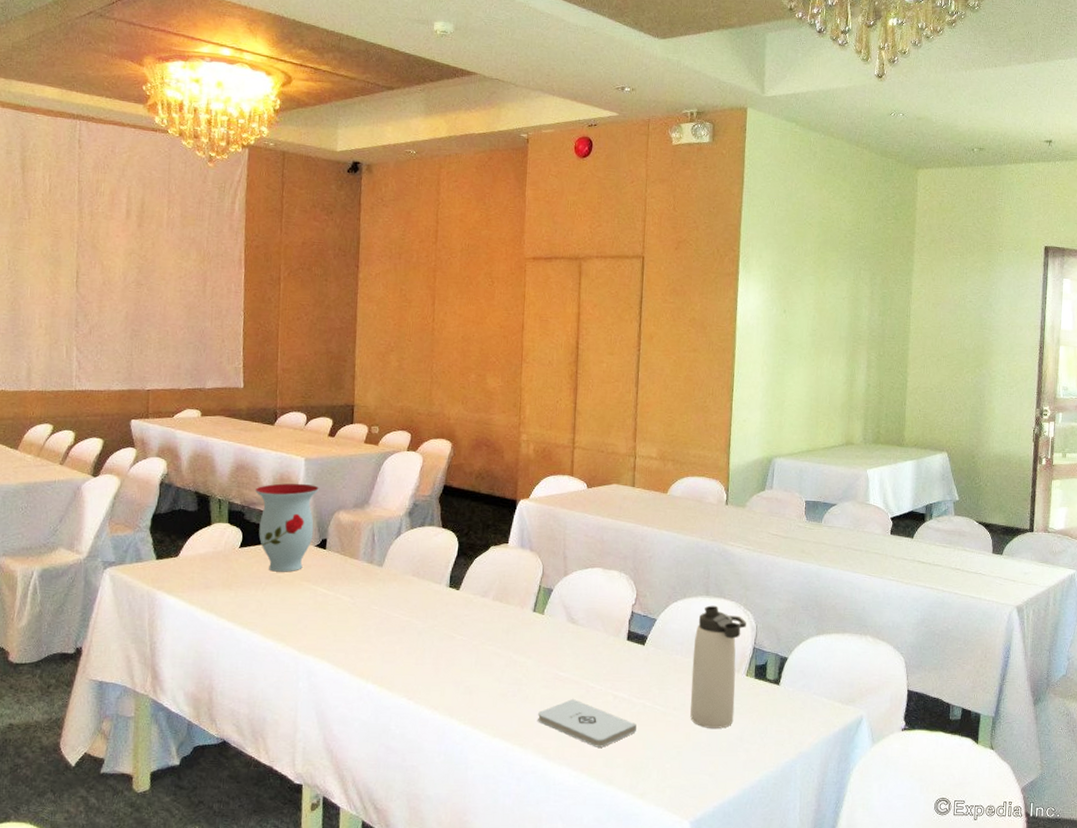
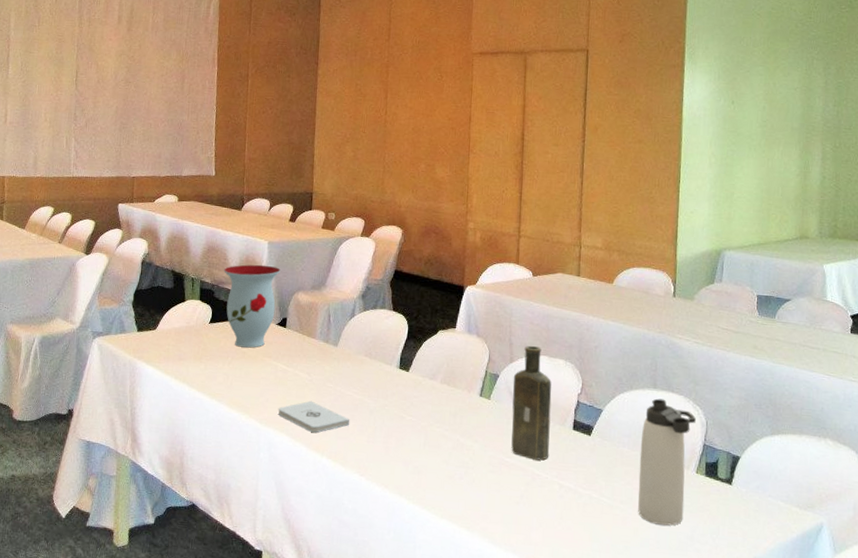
notepad: none [318,625,397,659] -> present [278,400,350,434]
notepad: present [538,698,637,748] -> none [484,484,584,537]
bottle: none [565,558,606,673] -> present [511,345,552,461]

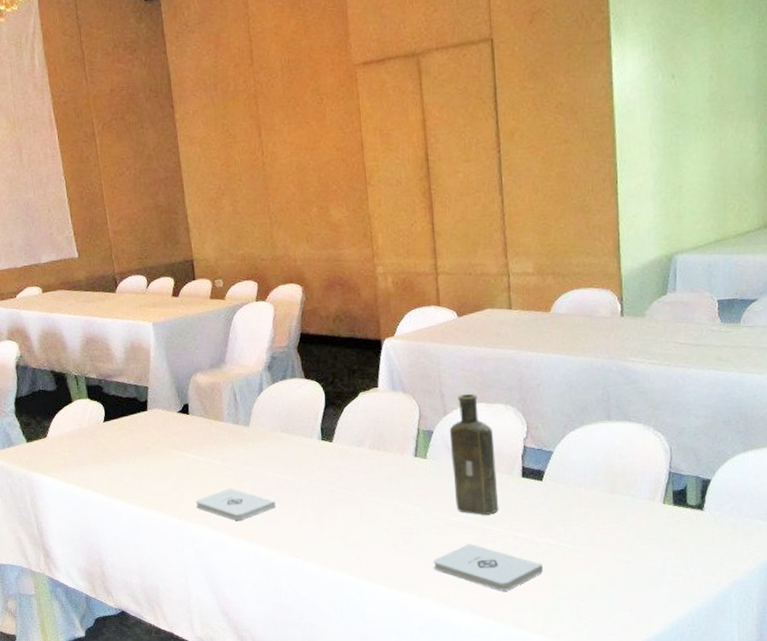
vase: present [223,264,281,348] -> none [108,349,174,443]
notepad: none [484,484,584,537] -> present [434,543,544,591]
thermos bottle: present [638,398,696,526] -> none [598,430,658,563]

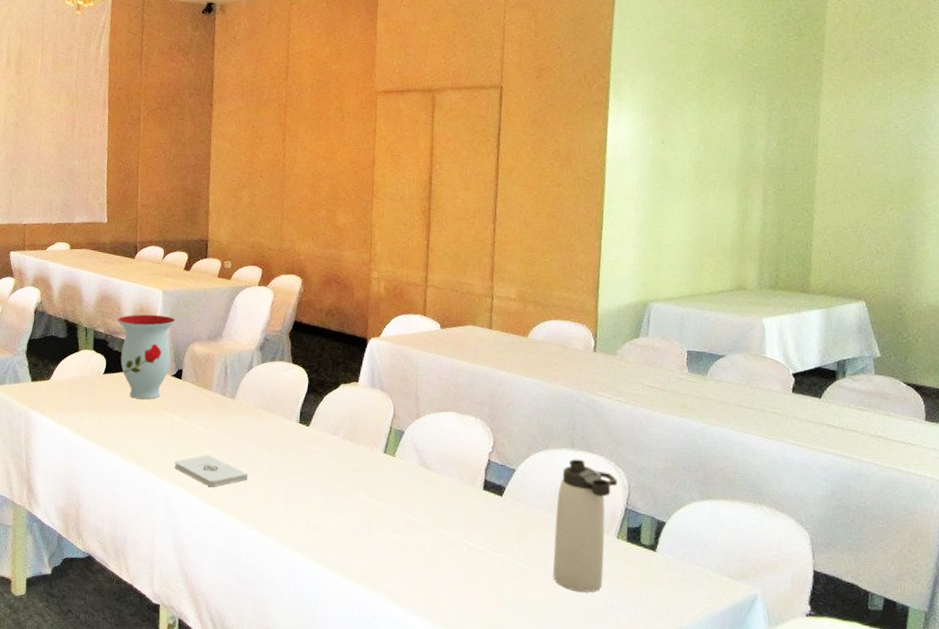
vase: none [108,349,174,443] -> present [117,314,175,400]
notepad: present [434,543,544,591] -> none [389,545,494,600]
bottle: present [449,393,499,515] -> none [417,401,461,521]
thermos bottle: none [598,430,658,563] -> present [553,459,617,593]

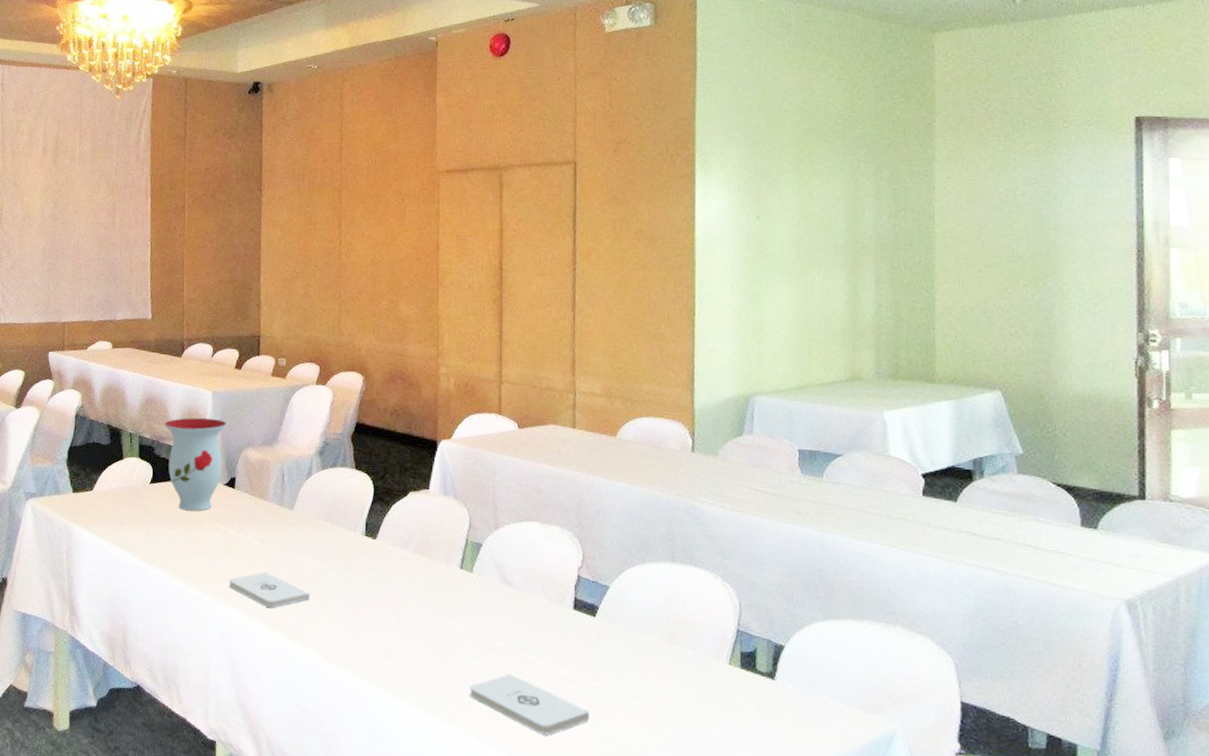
notepad: none [389,545,494,600] -> present [470,673,591,736]
thermos bottle: present [553,459,617,593] -> none [656,573,726,728]

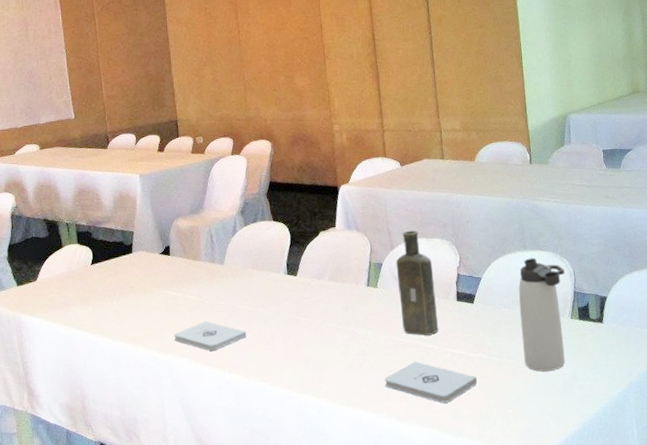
vase: present [163,417,227,512] -> none [97,198,157,283]
bottle: none [499,509,546,645] -> present [396,230,439,336]
thermos bottle: none [656,573,726,728] -> present [518,258,565,372]

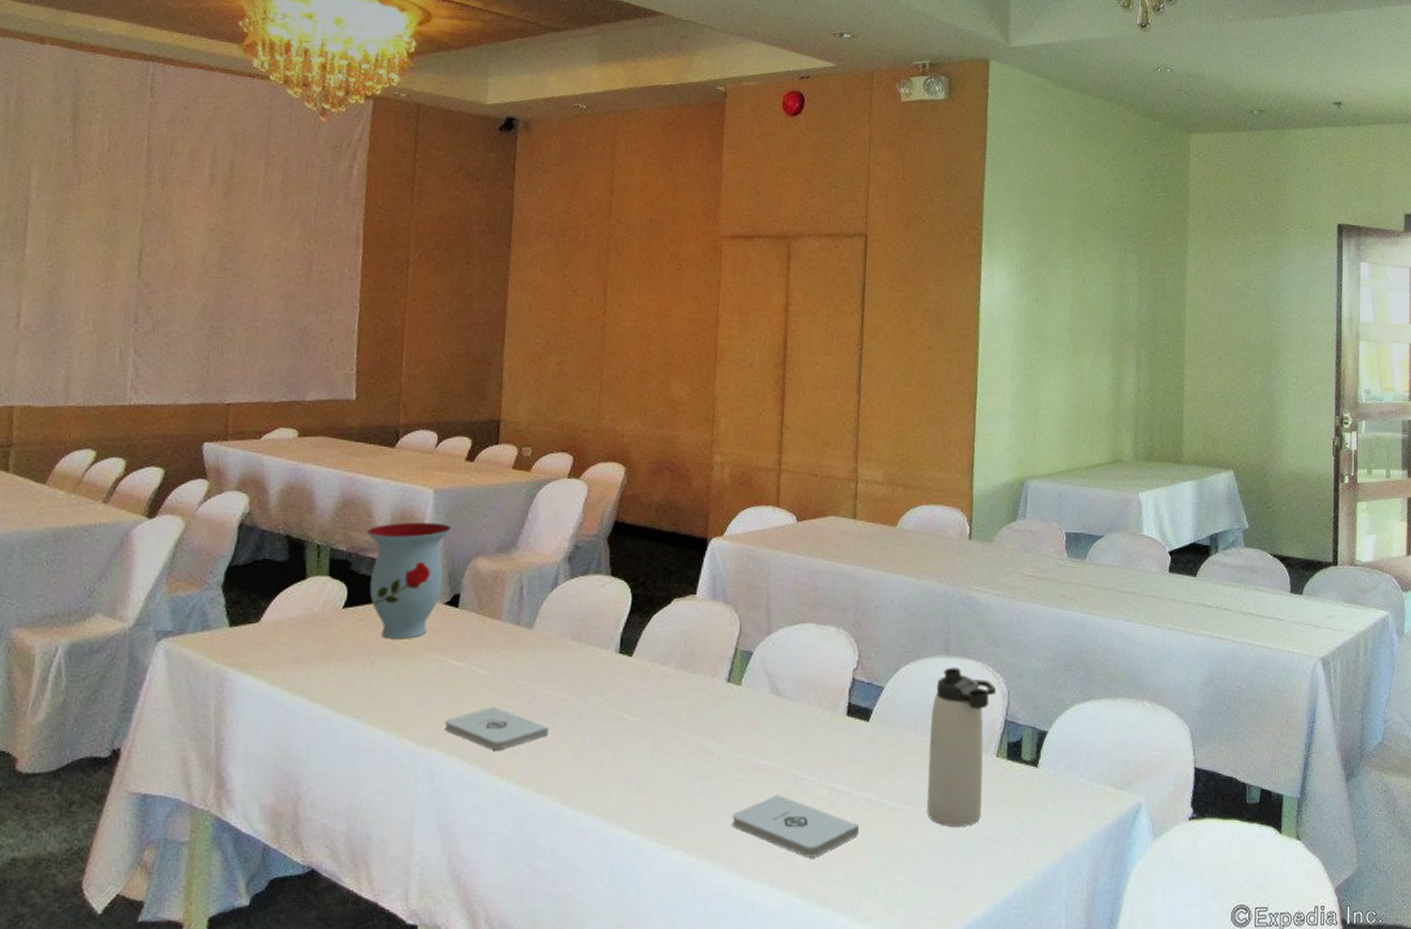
vase: none [97,198,157,283] -> present [365,521,452,639]
bottle: present [396,230,439,336] -> none [768,610,821,759]

